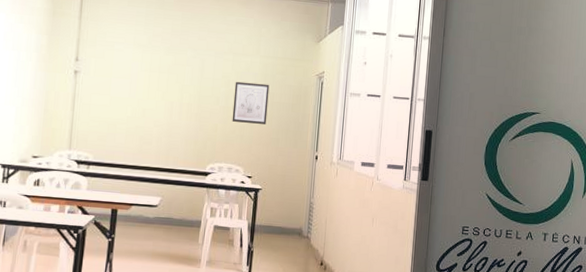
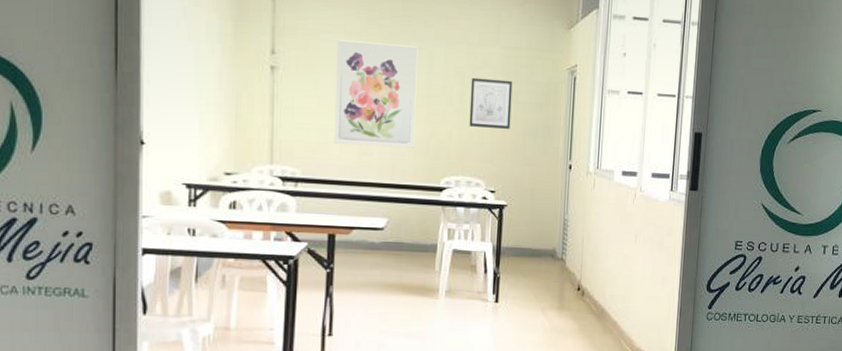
wall art: none [121,50,193,139] -> present [334,39,418,148]

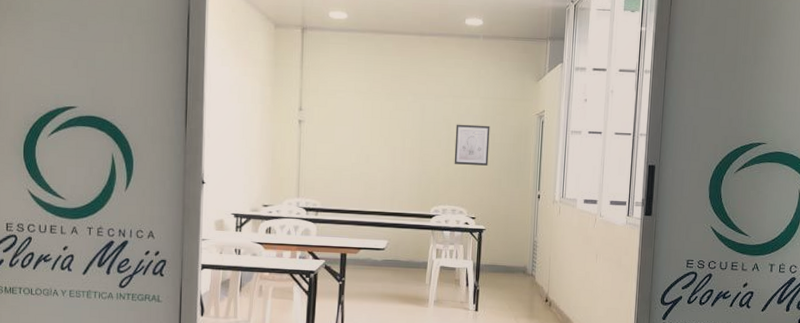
wall art: present [334,39,418,148] -> none [346,97,413,183]

